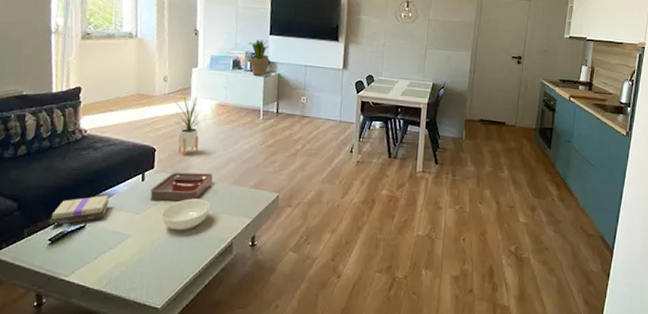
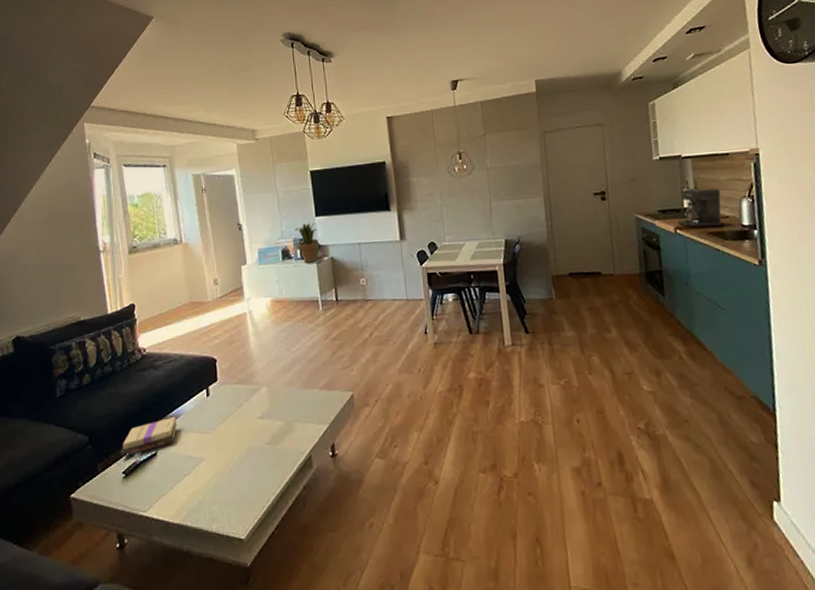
decorative tray: present [150,172,213,202] -> none [217,378,280,417]
bowl: present [161,198,211,231] -> none [231,408,282,448]
house plant: present [172,96,207,156] -> none [227,296,264,363]
coffee maker: none [572,65,610,101] -> present [677,188,722,228]

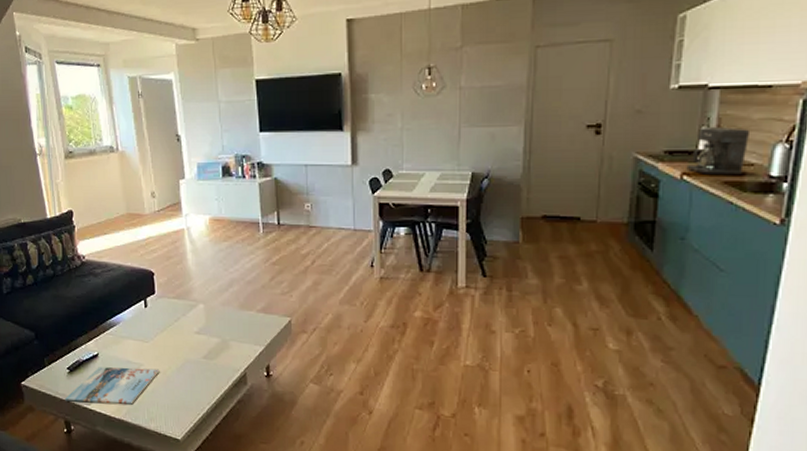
magazine: none [119,462,222,511] -> present [65,367,160,405]
books: present [120,416,177,456] -> none [64,322,117,355]
potted plant: present [294,223,320,263] -> none [236,139,263,182]

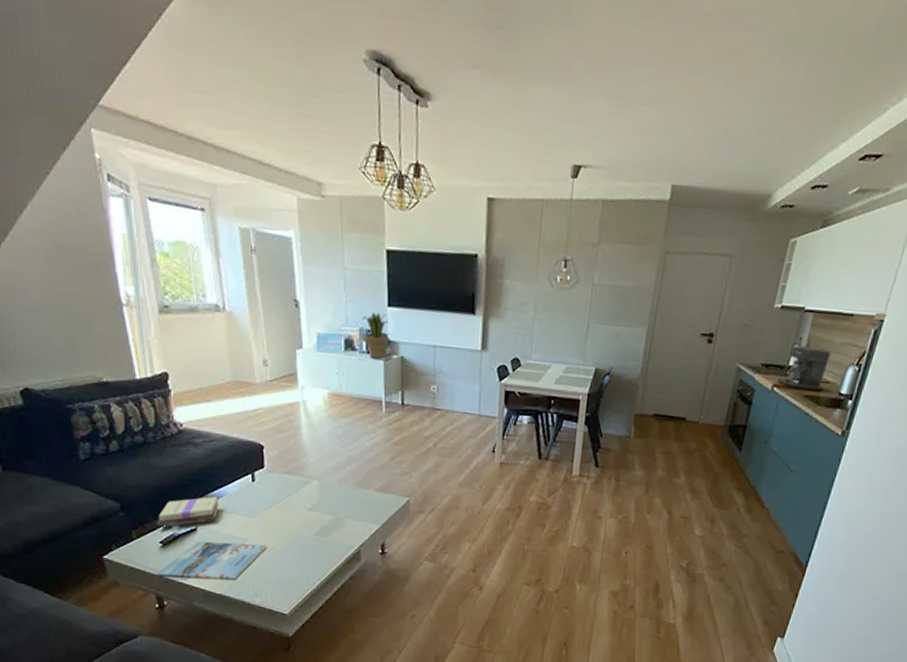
books: none [64,322,117,355] -> present [157,496,219,528]
potted plant: none [236,139,263,182] -> present [361,312,390,359]

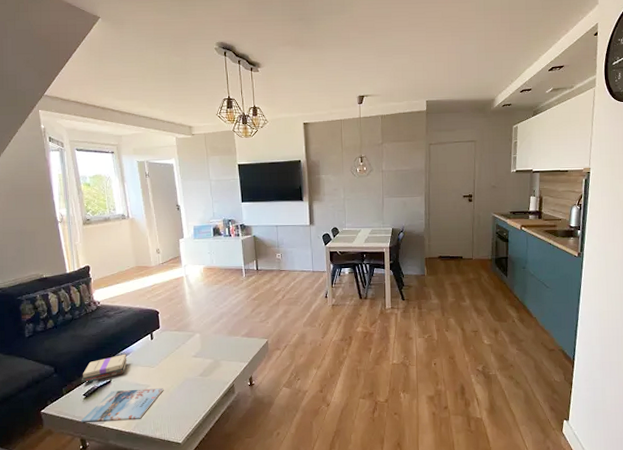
potted plant: present [361,312,390,359] -> none [224,207,245,240]
coffee maker: present [777,345,832,391] -> none [523,196,558,227]

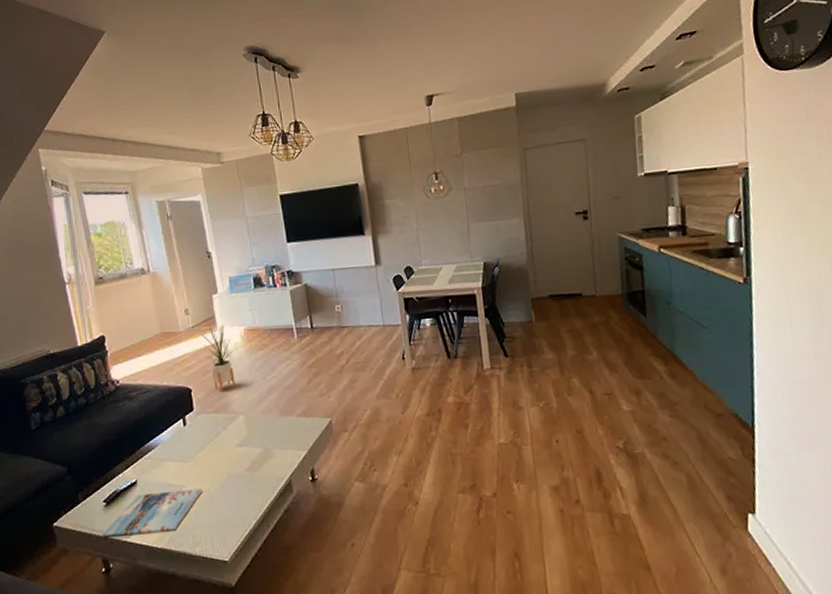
books: present [81,354,127,383] -> none [100,445,156,486]
house plant: none [168,263,198,315] -> present [200,325,238,392]

